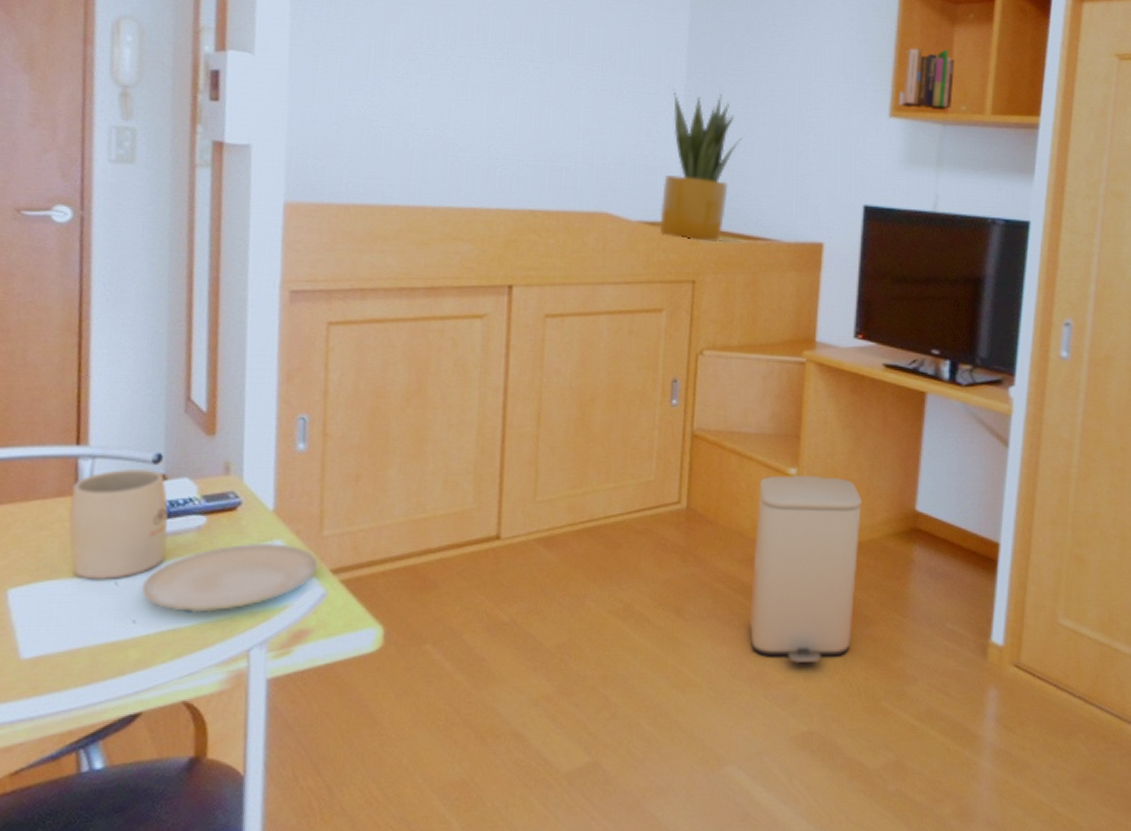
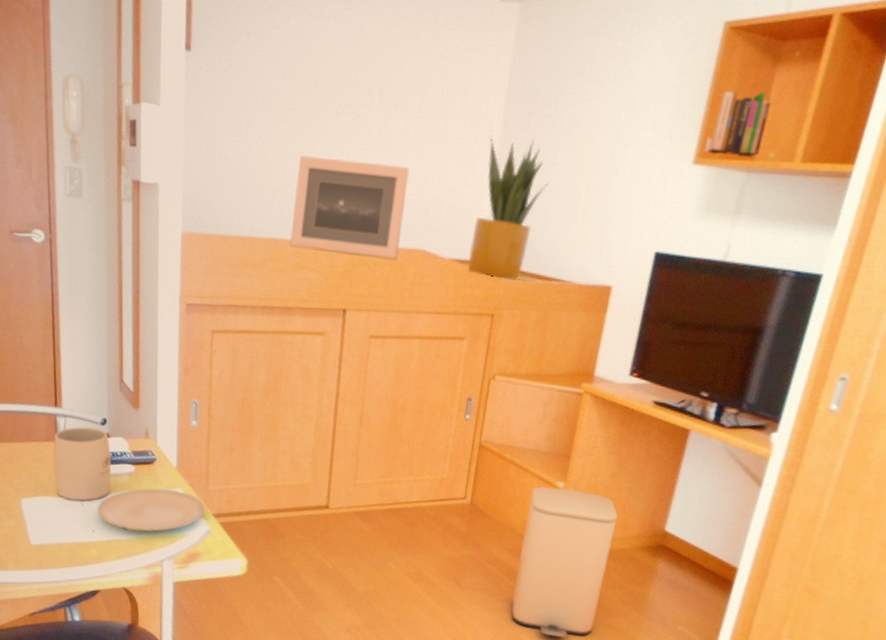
picture frame: none [435,111,583,225] -> present [289,155,410,260]

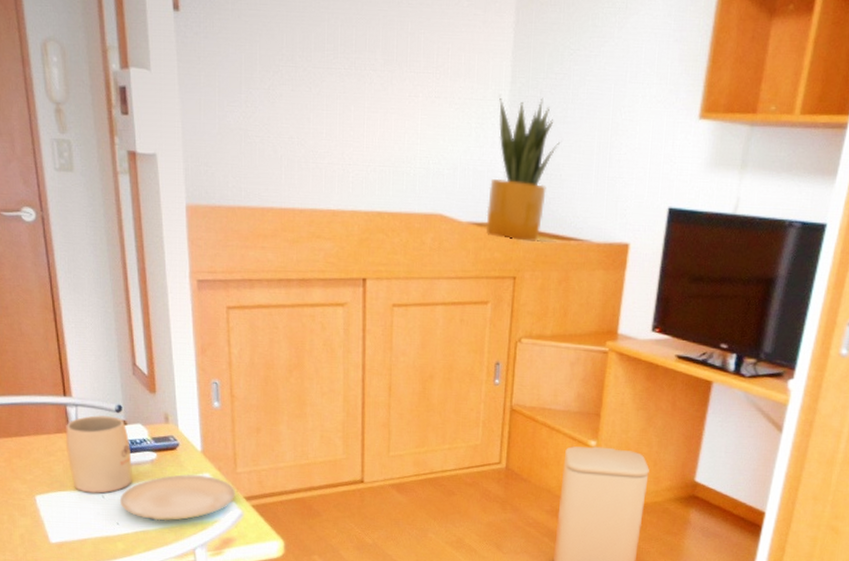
picture frame: present [289,155,410,260] -> none [302,120,420,226]
books: present [704,91,772,157] -> none [709,45,770,111]

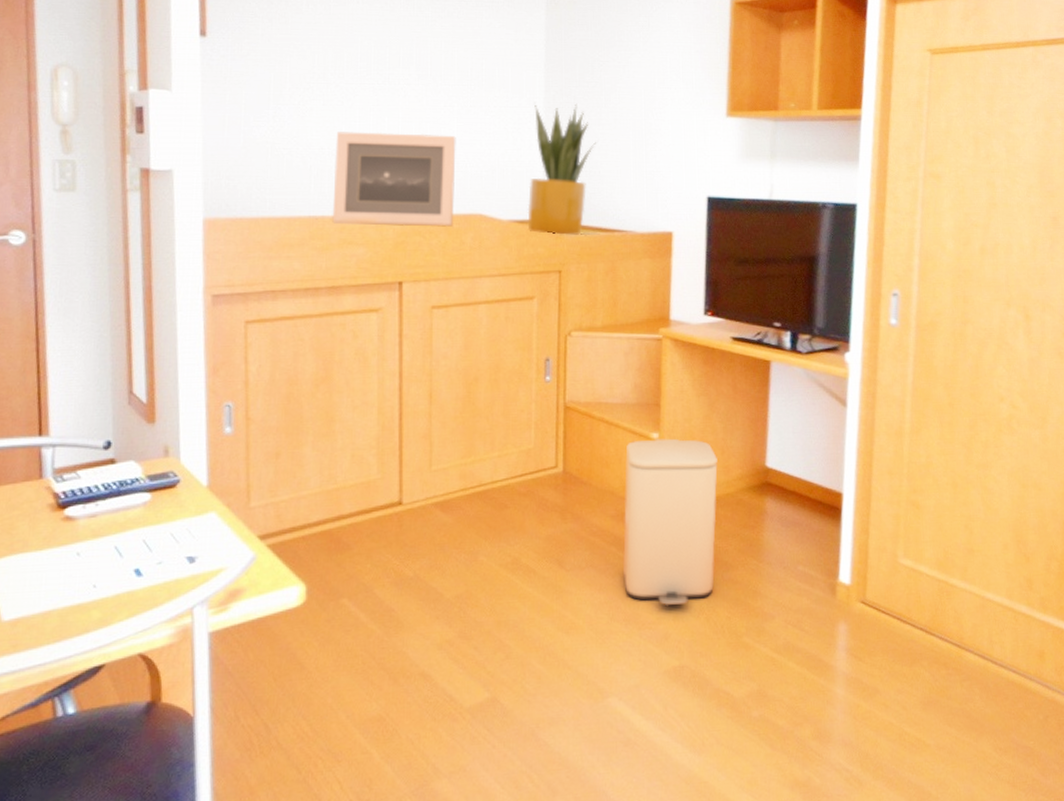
mug: present [66,415,134,494] -> none [35,454,120,552]
plate: present [119,474,237,521] -> none [99,514,249,577]
picture frame: none [302,120,420,226] -> present [332,132,456,227]

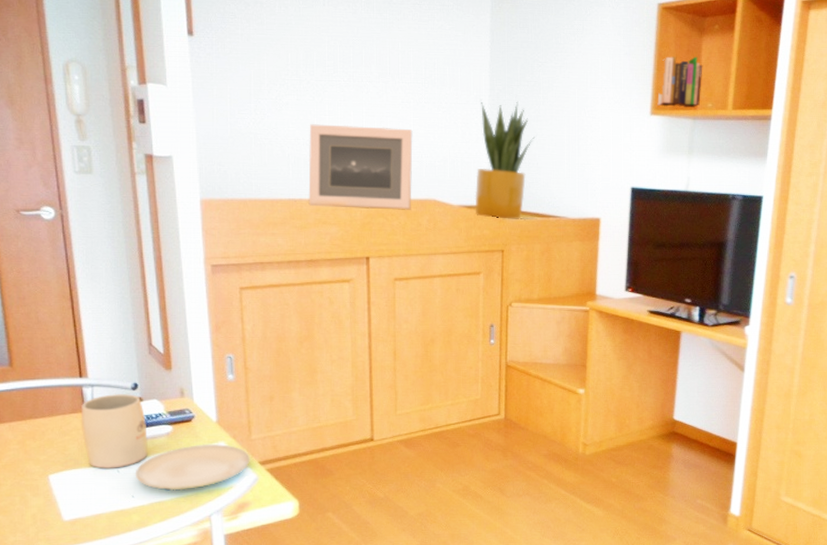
mug: none [35,454,120,552] -> present [81,394,149,470]
plate: none [99,514,249,577] -> present [135,443,251,491]
pedal bin: present [622,438,718,606] -> none [552,394,633,528]
books: none [733,53,783,108] -> present [657,56,703,108]

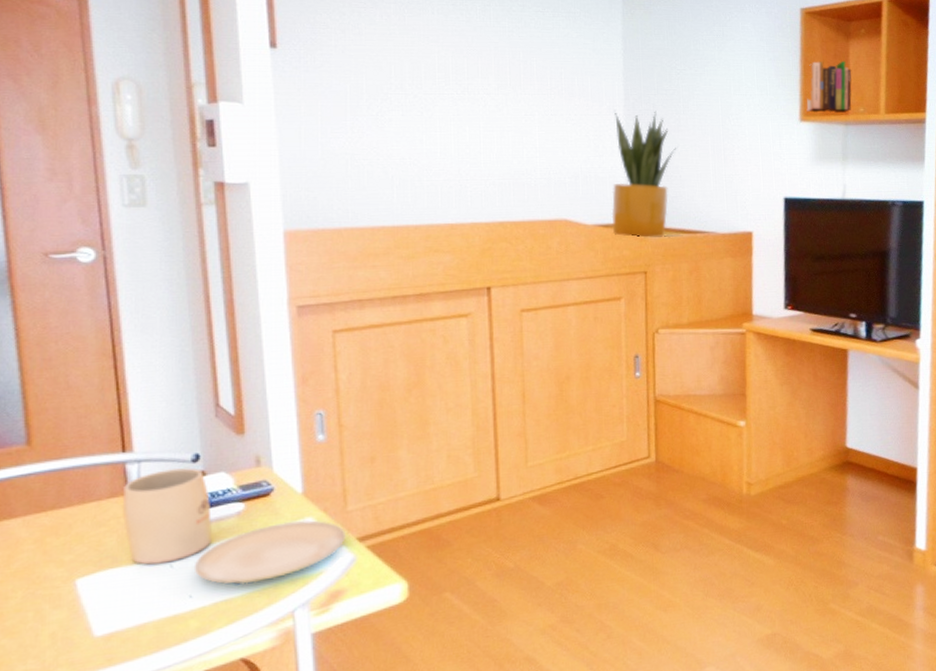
picture frame: present [308,124,413,210] -> none [416,141,539,233]

